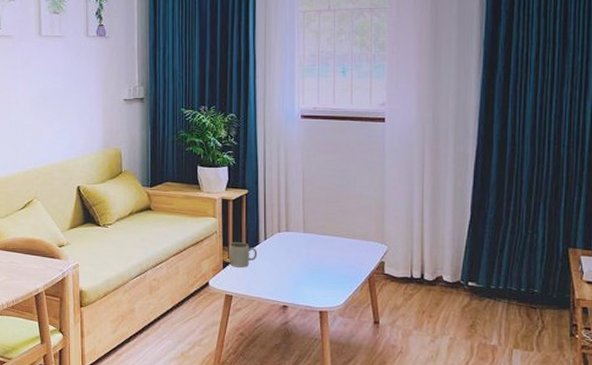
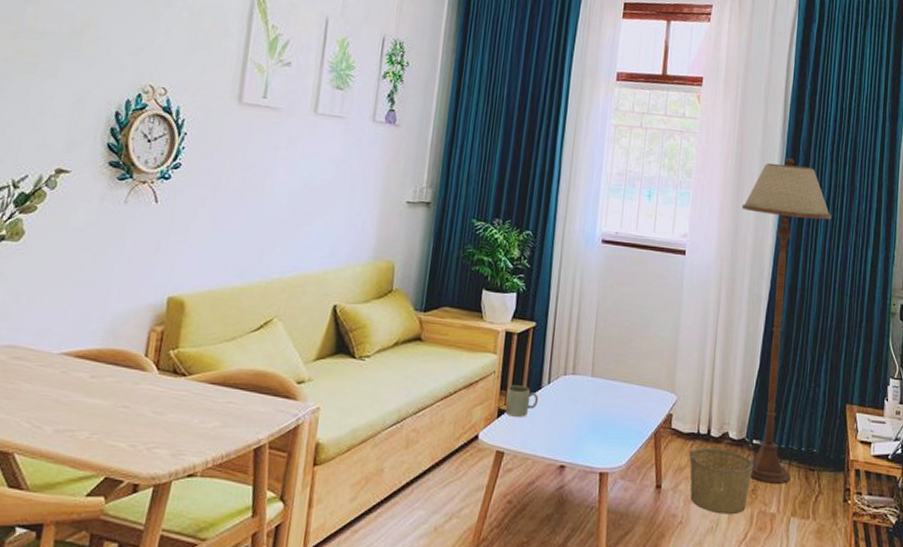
basket: none [405,289,471,346] -> present [689,447,754,515]
floor lamp: none [440,20,542,320] -> present [741,158,832,484]

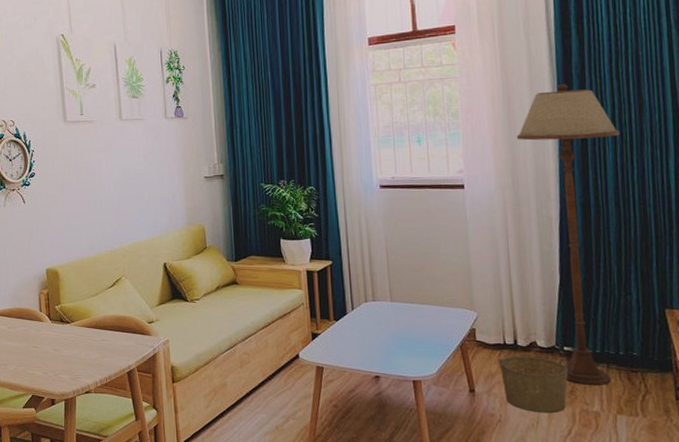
mug: present [505,385,539,417] -> none [316,313,346,338]

